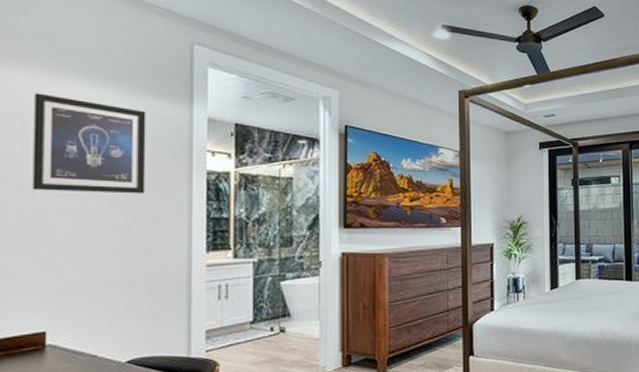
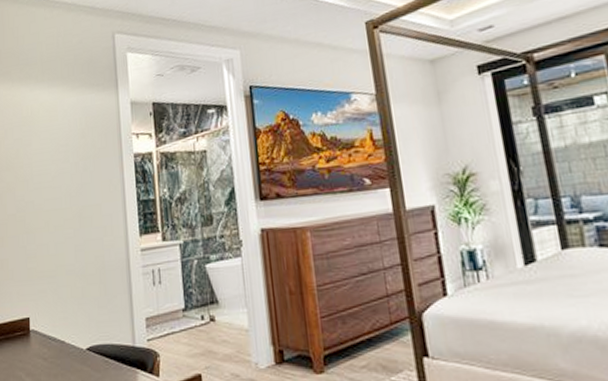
wall art: present [32,93,146,194] -> none [11,102,89,188]

